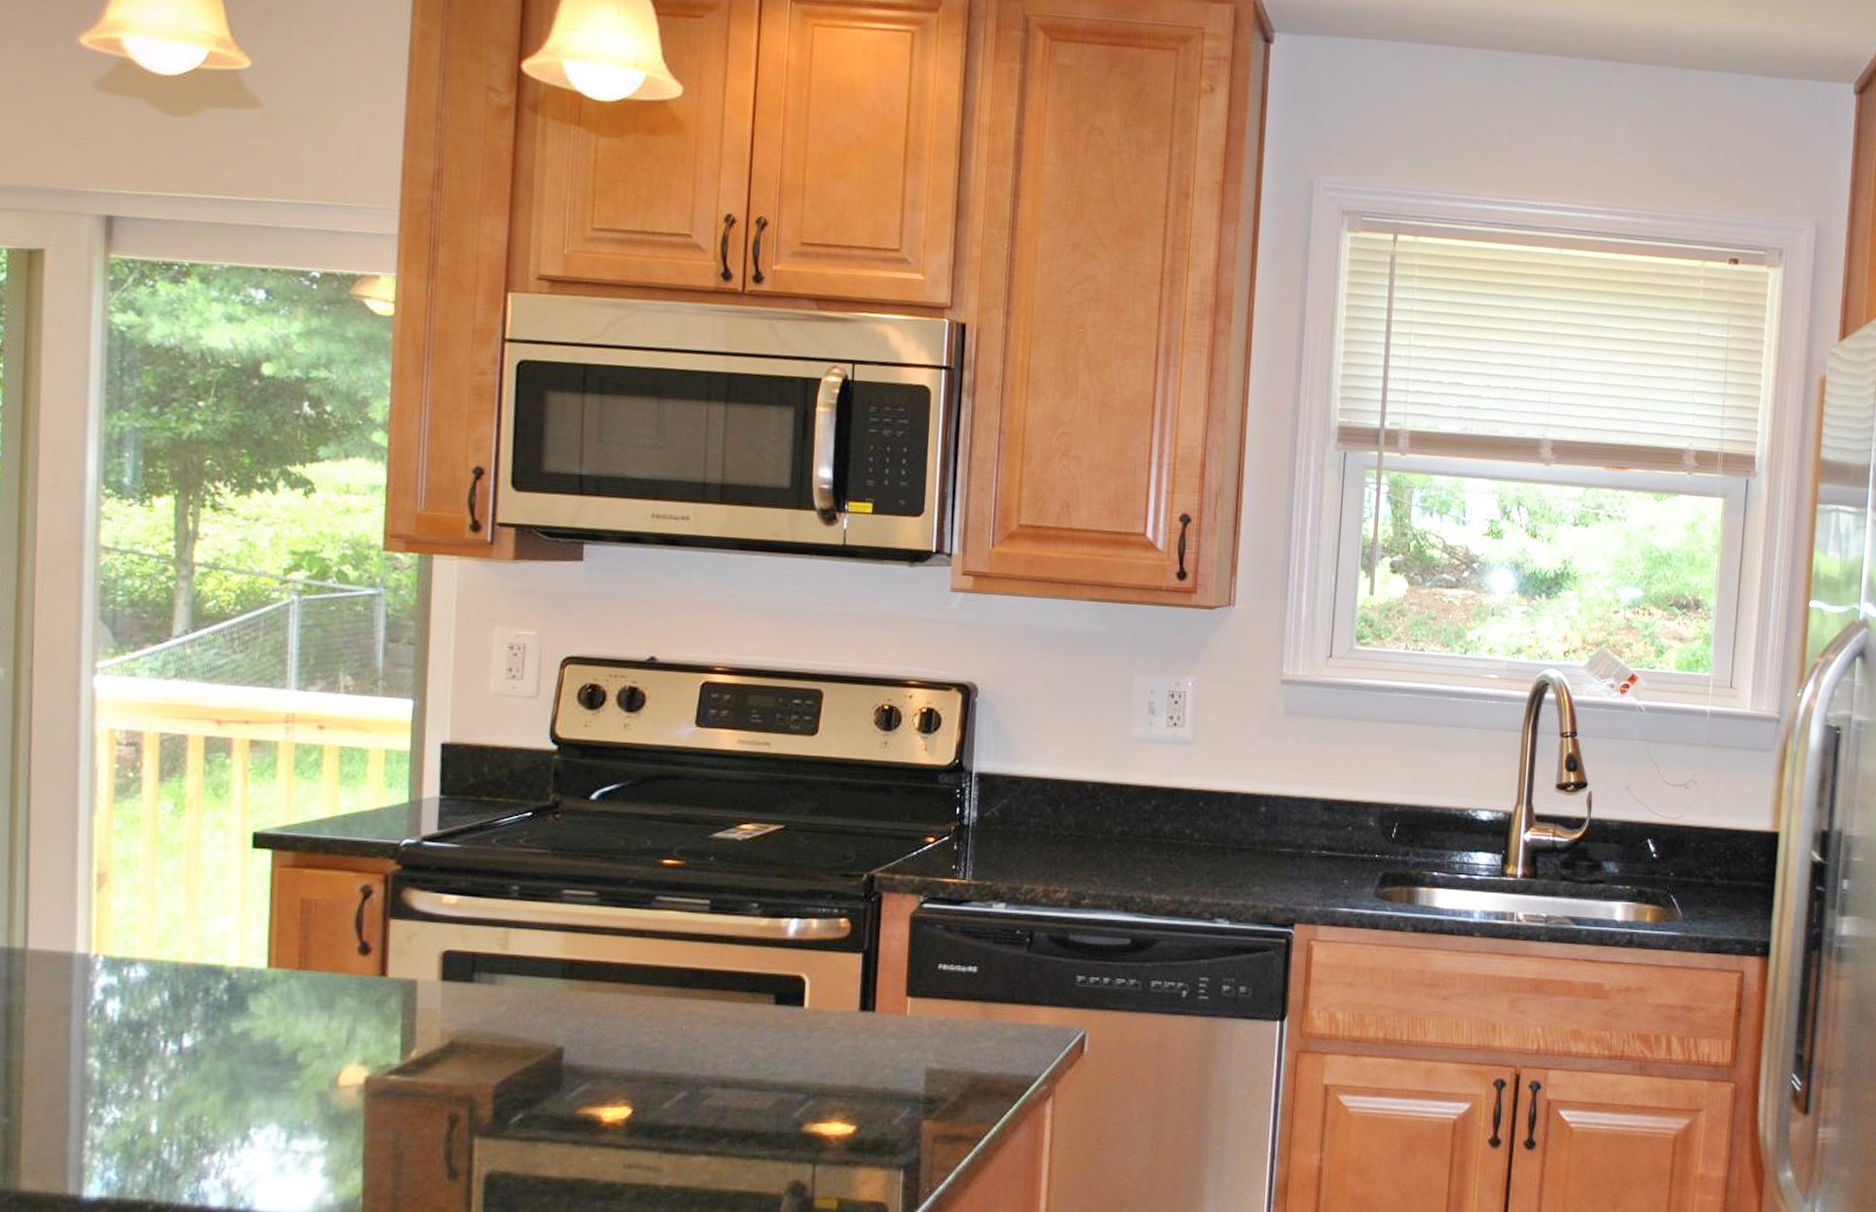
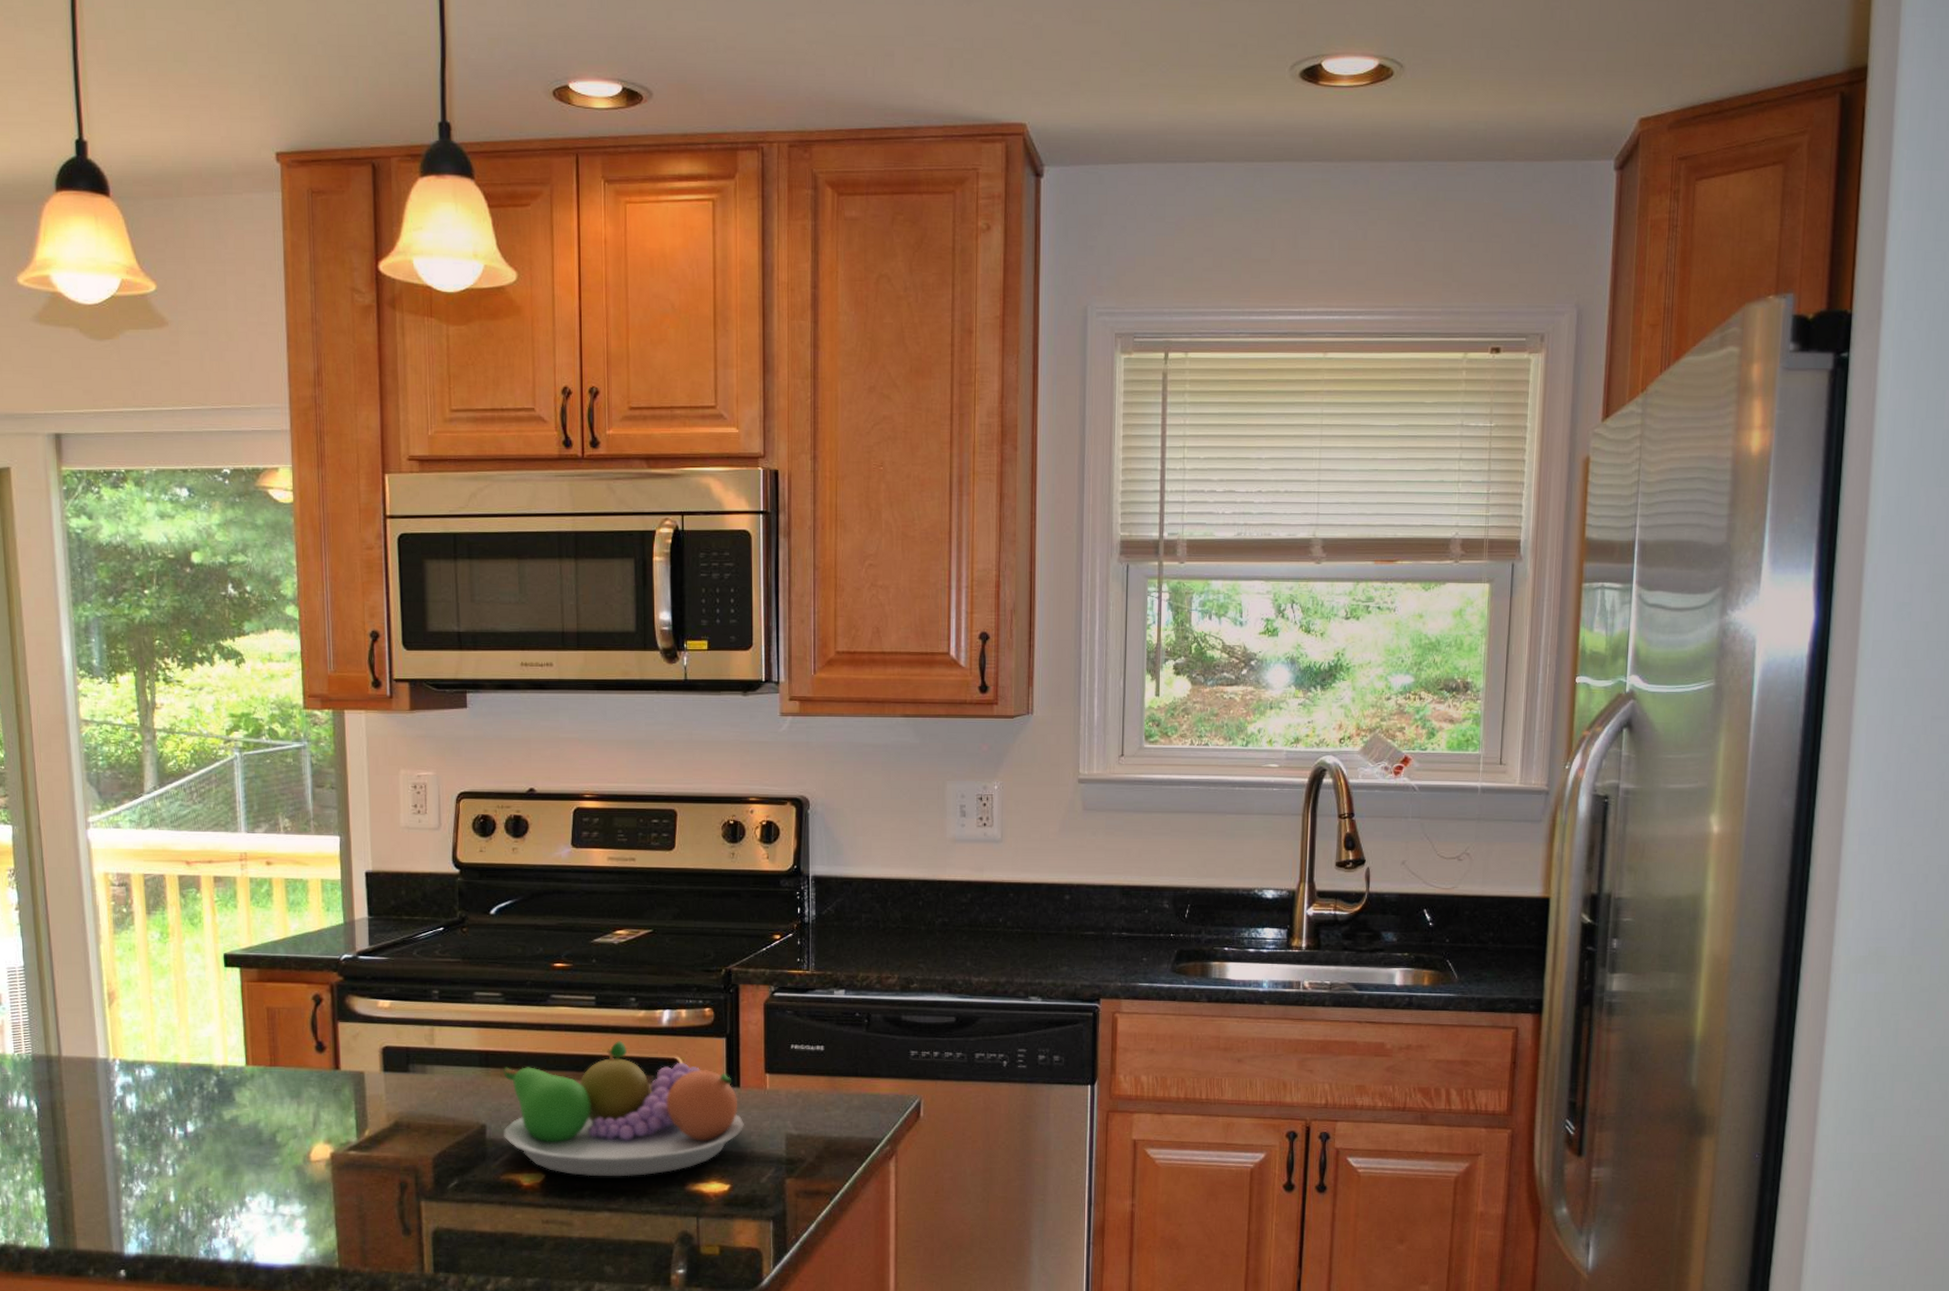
fruit bowl: none [585,953,878,1115] -> present [503,1041,744,1177]

